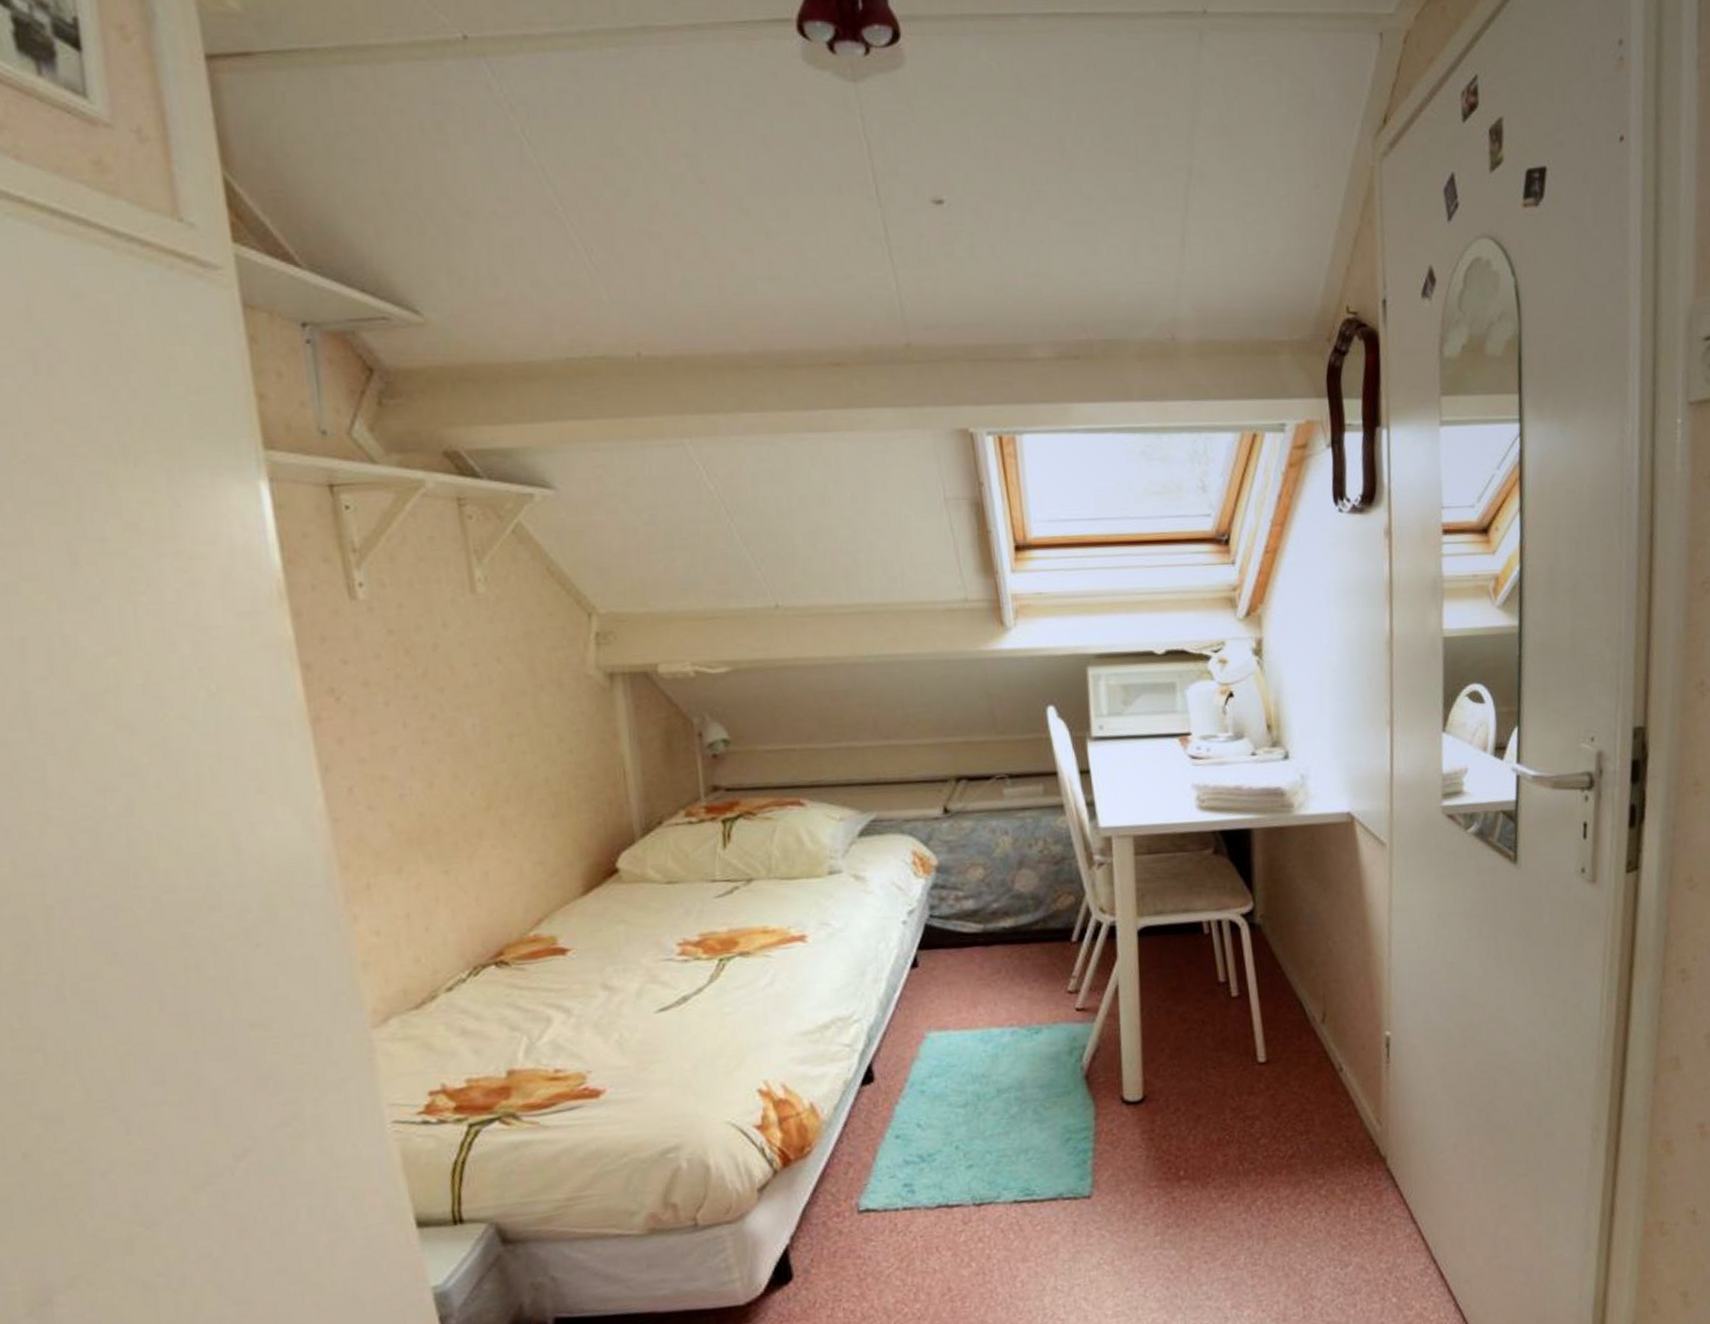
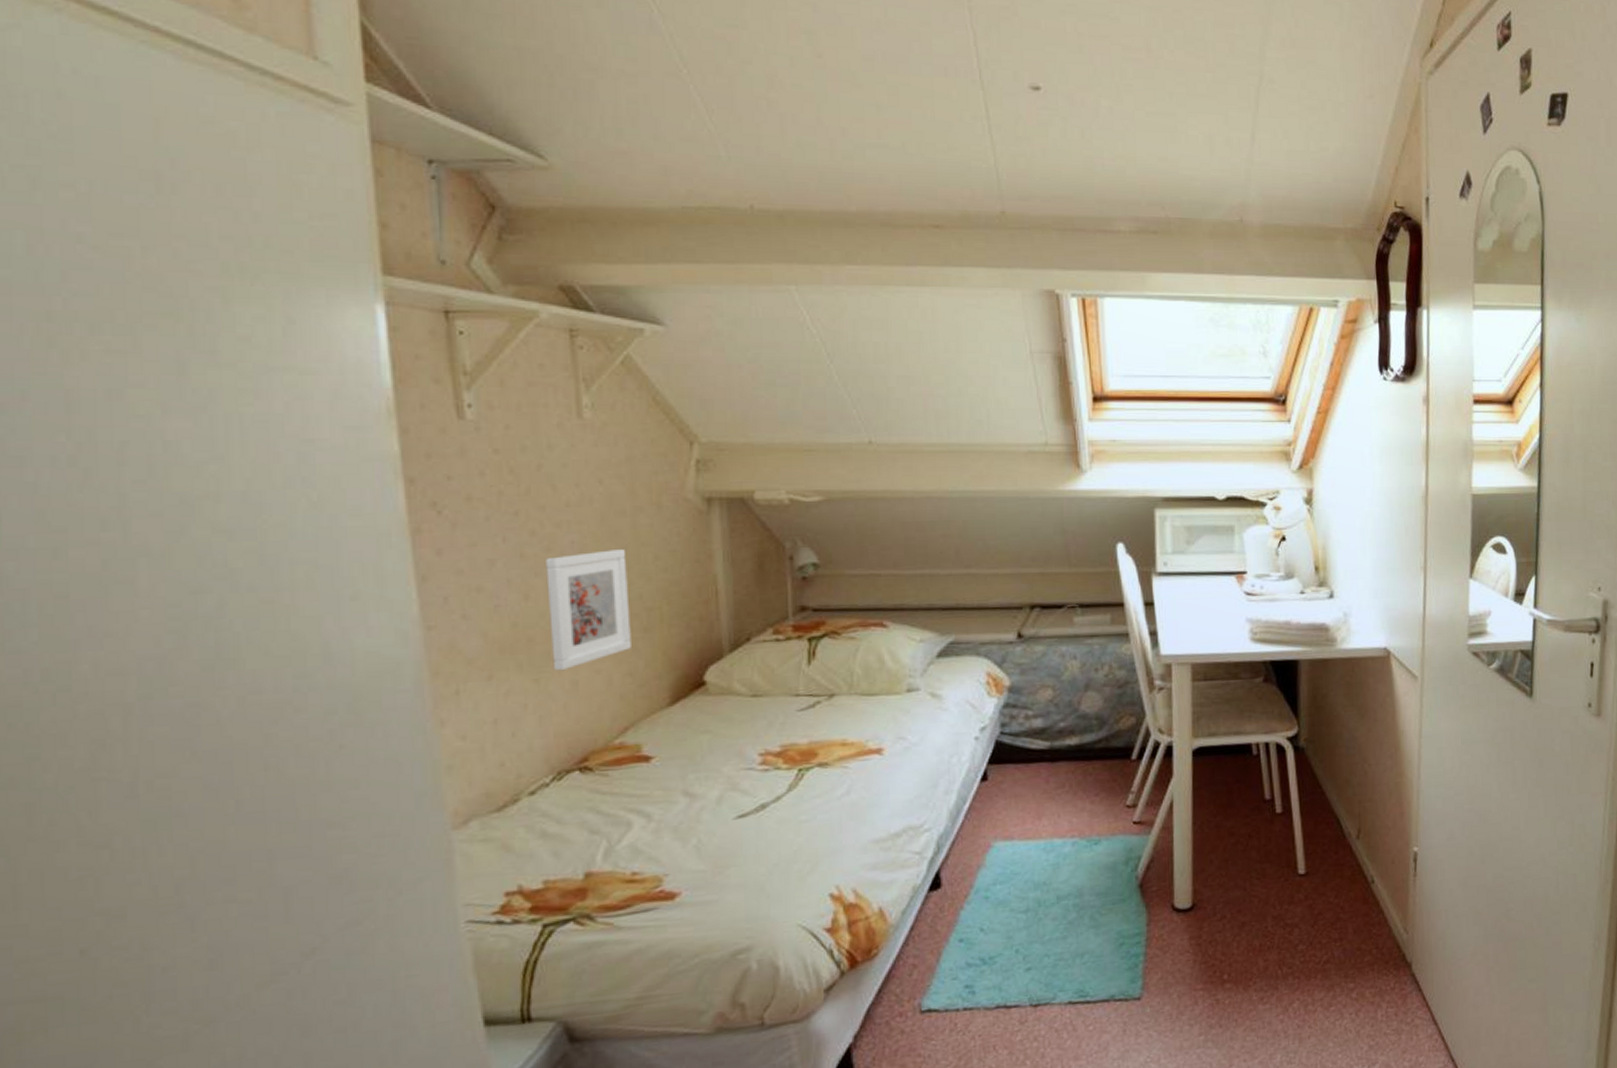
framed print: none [448,731,541,862] -> present [546,549,631,671]

